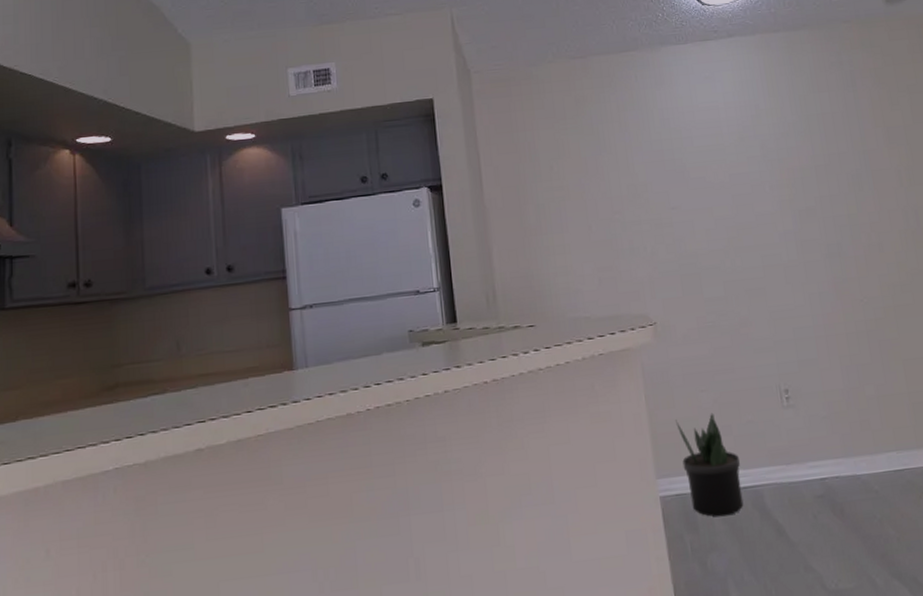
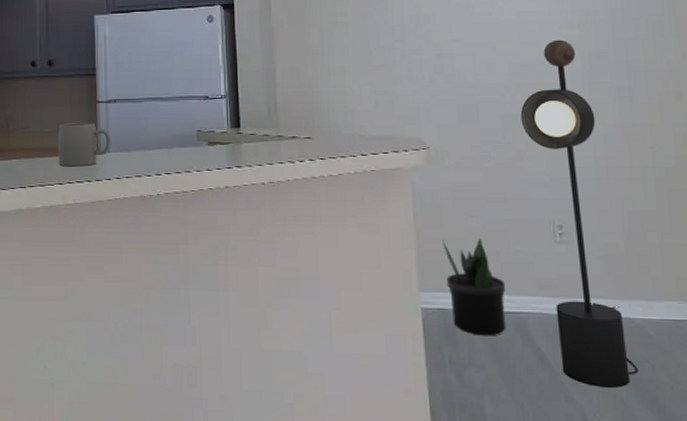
mug: none [243,334,309,391] -> present [58,123,111,167]
floor lamp: none [740,199,868,552] -> present [520,39,639,388]

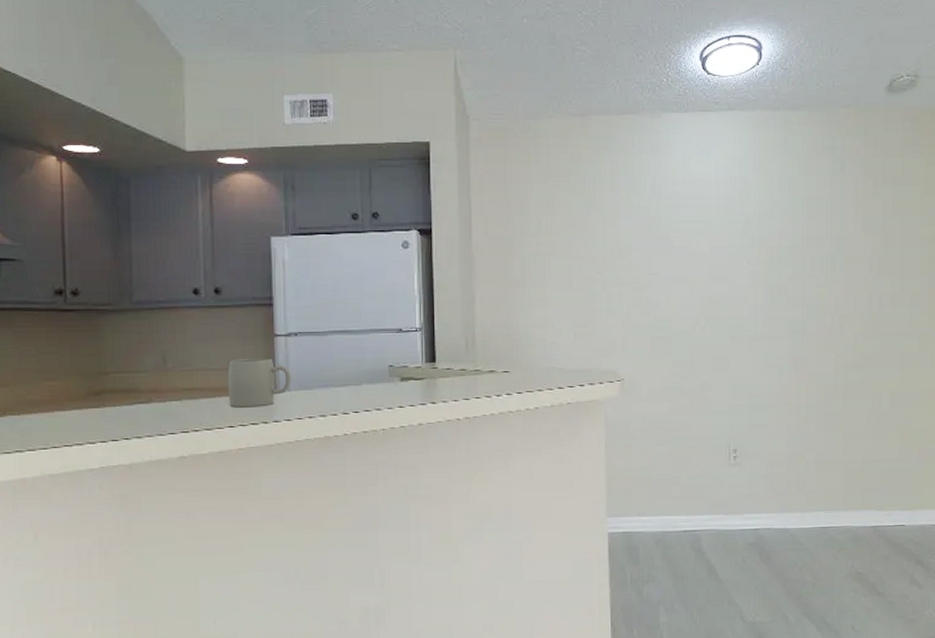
planter: present [443,238,506,336] -> none [631,464,684,554]
floor lamp: present [520,39,639,388] -> none [708,274,789,590]

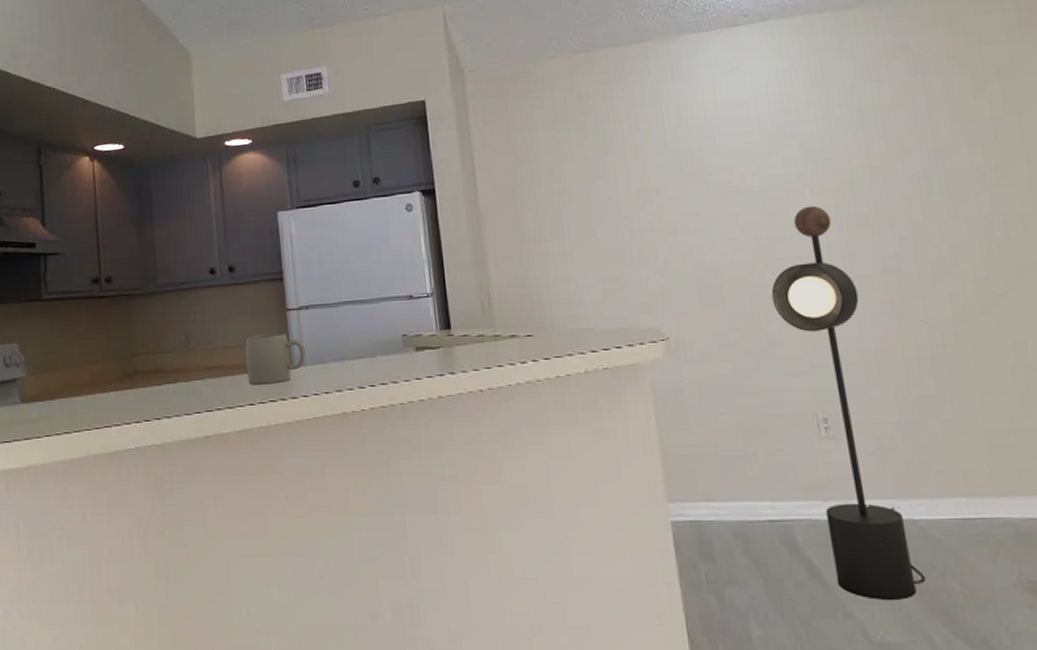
floor lamp: none [708,274,789,590] -> present [771,205,926,600]

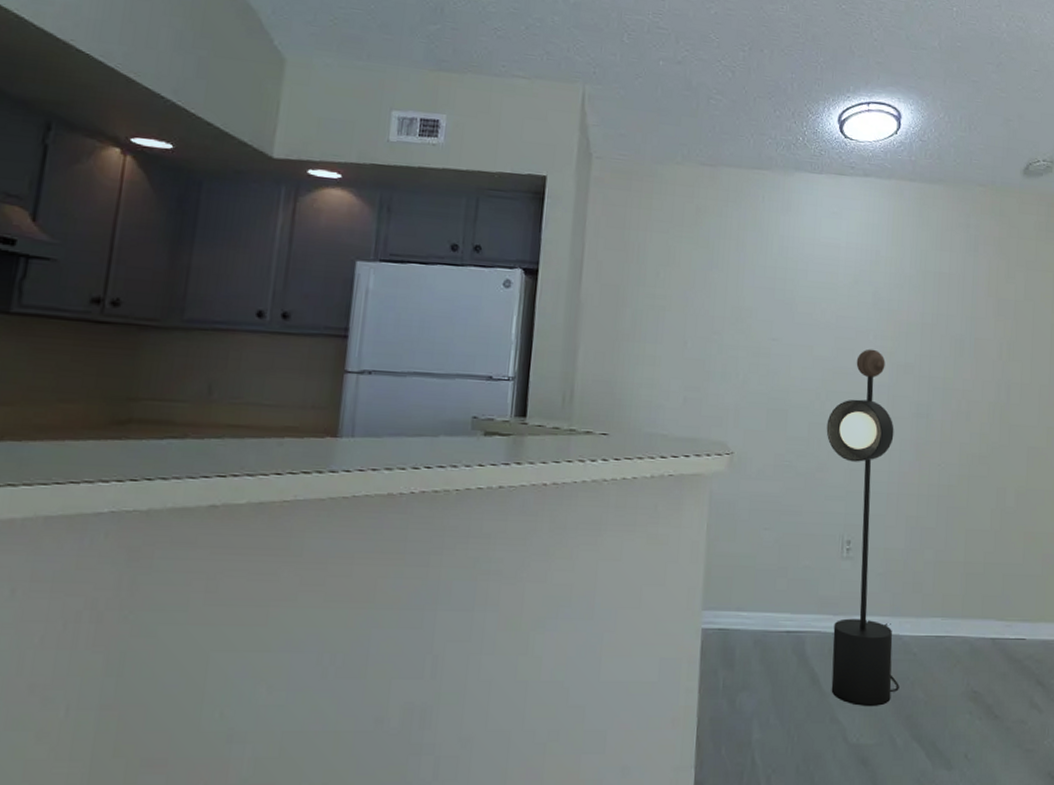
mug: present [244,333,306,385] -> none [279,395,358,454]

